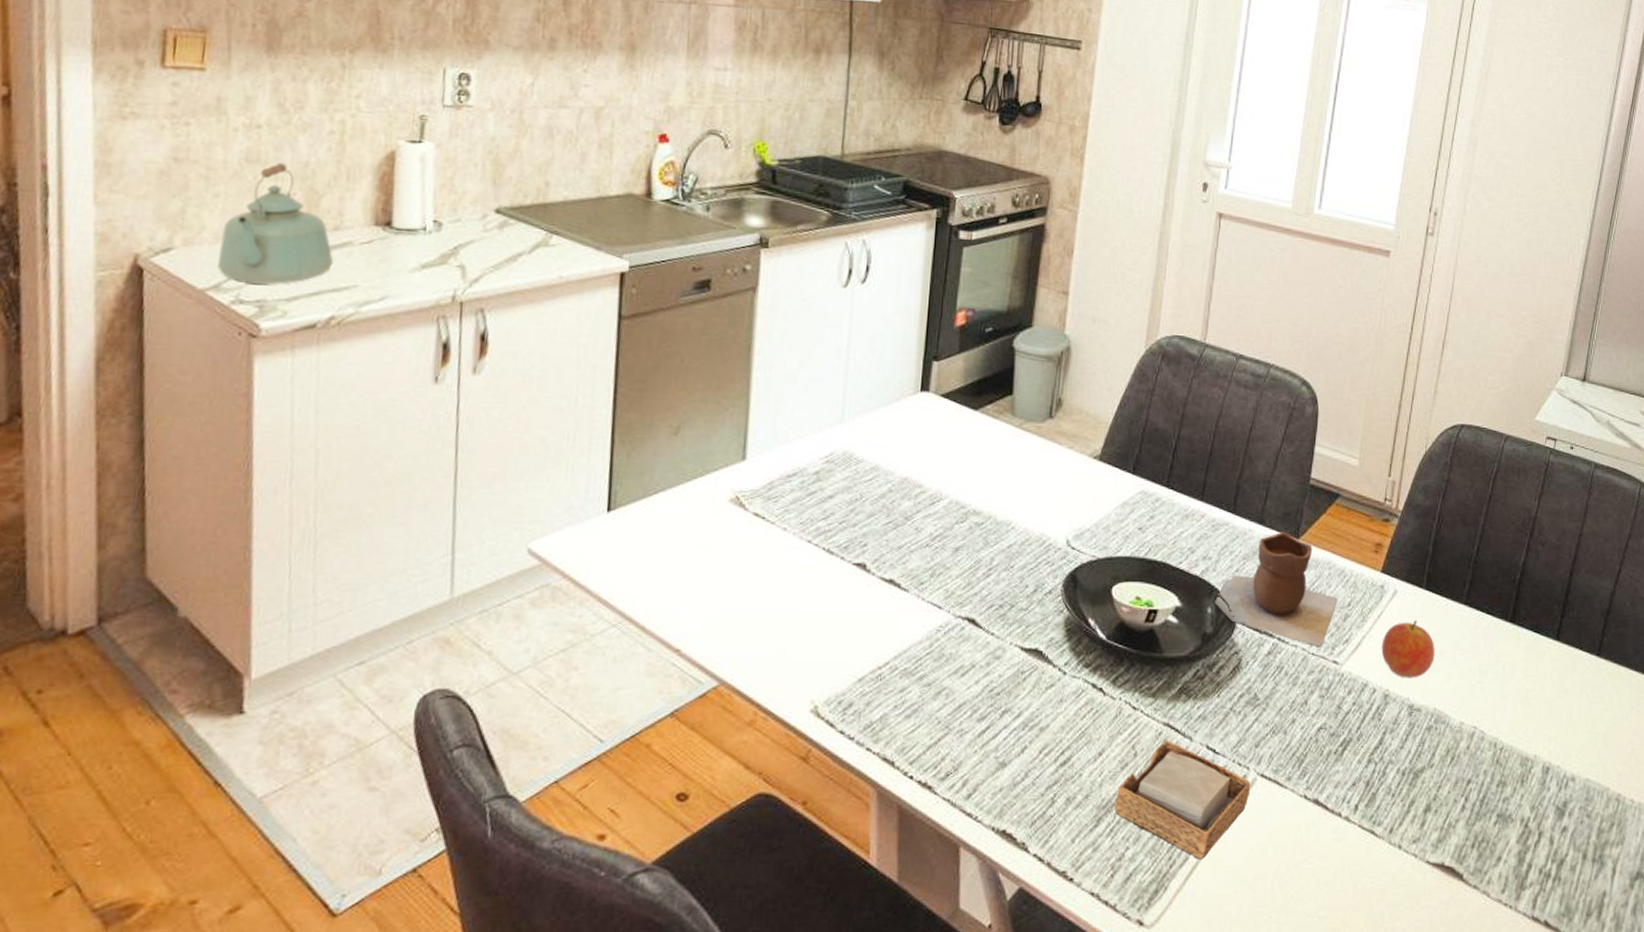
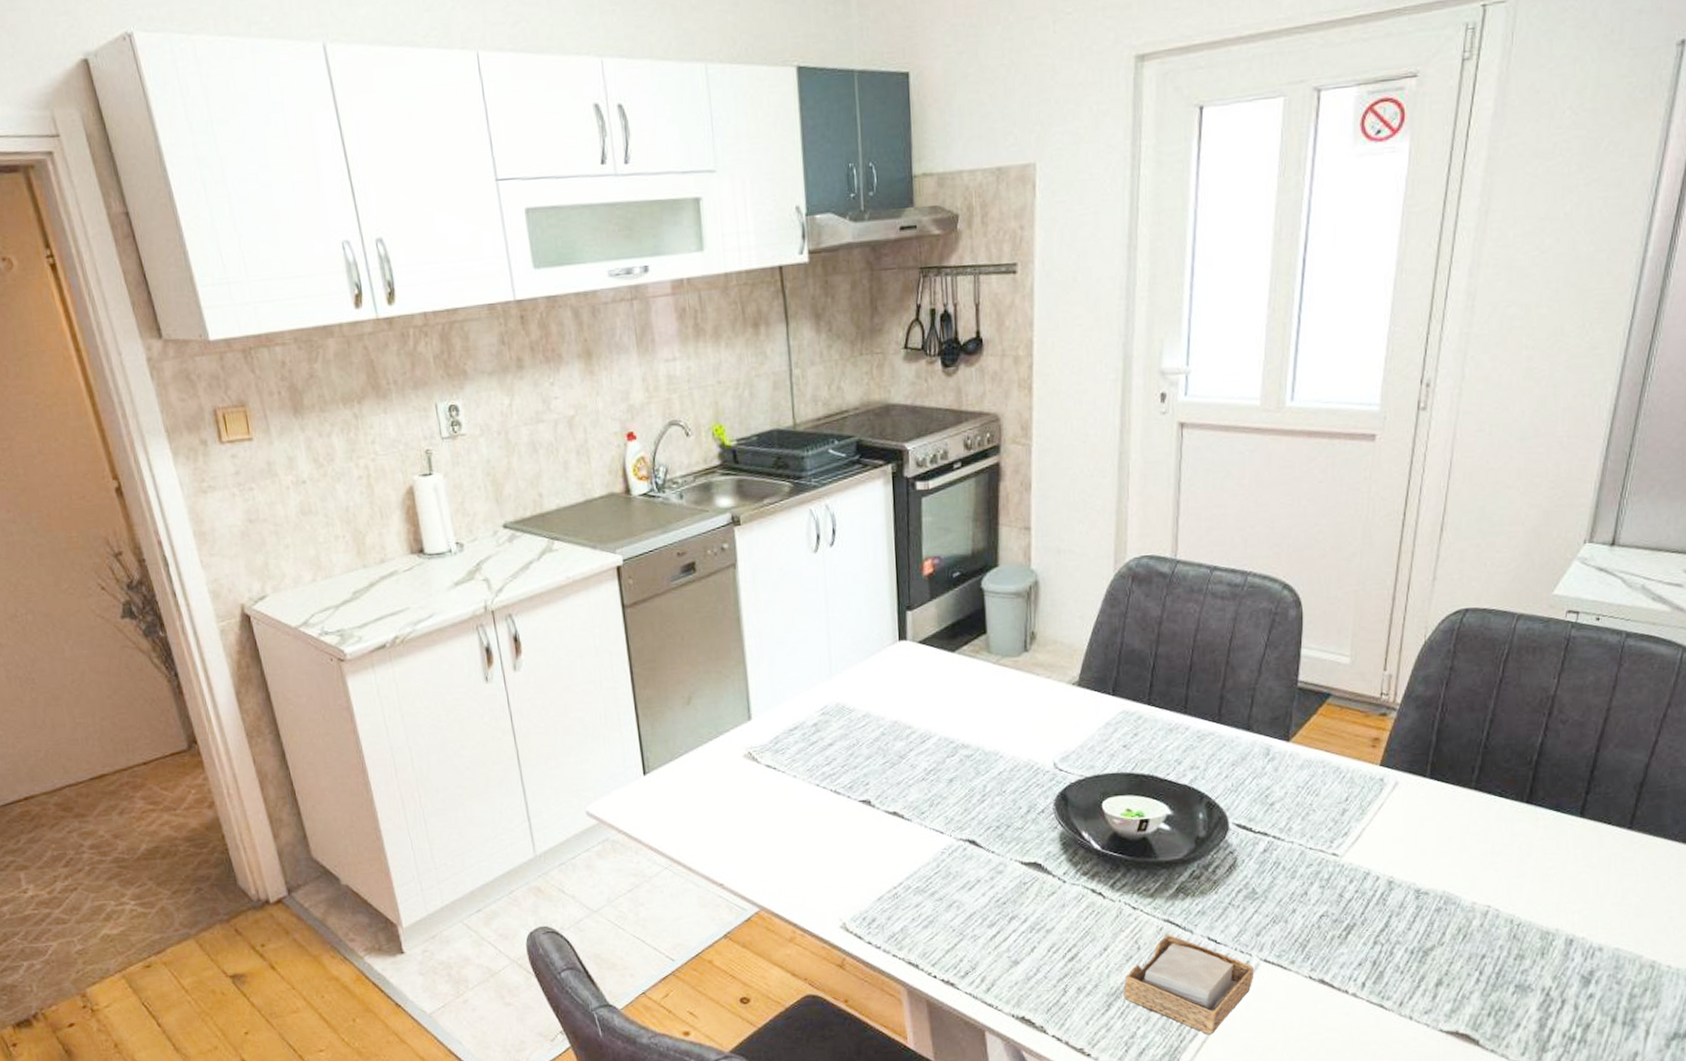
kettle: present [216,163,334,285] -> none [298,511,387,618]
vase: present [1214,532,1338,646] -> none [1205,736,1334,841]
fruit: present [1381,620,1435,678] -> none [1383,809,1442,865]

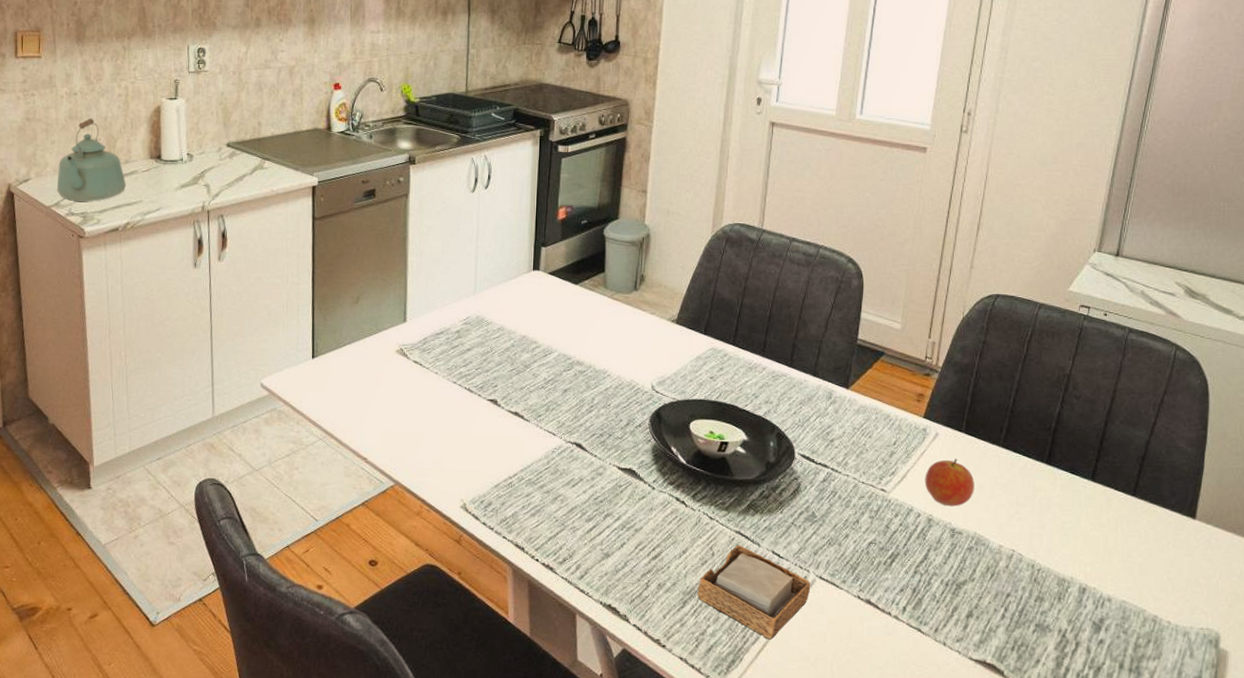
kettle: none [298,511,387,618] -> present [56,118,127,202]
fruit: none [1383,809,1442,865] -> present [925,459,975,507]

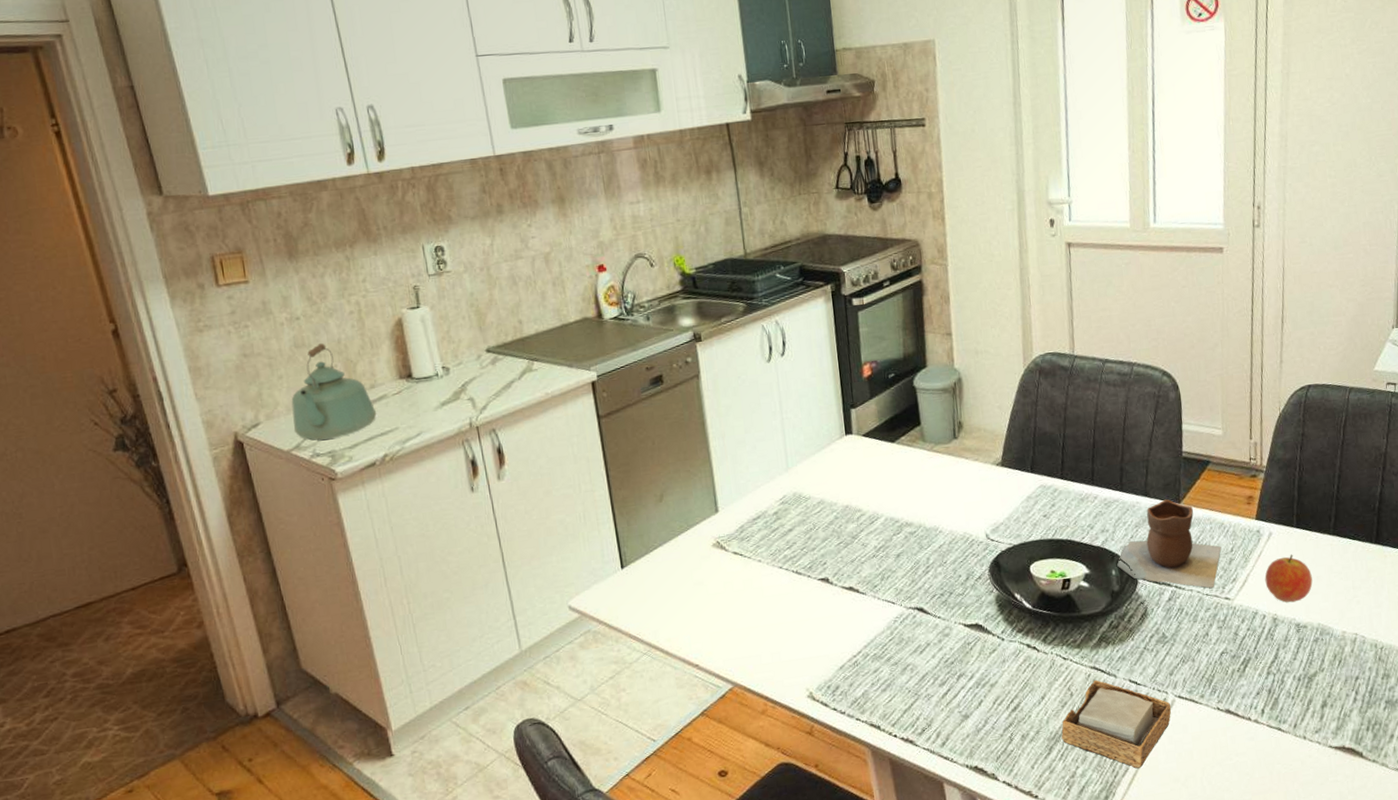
vase: none [775,383,884,477] -> present [1116,499,1222,588]

